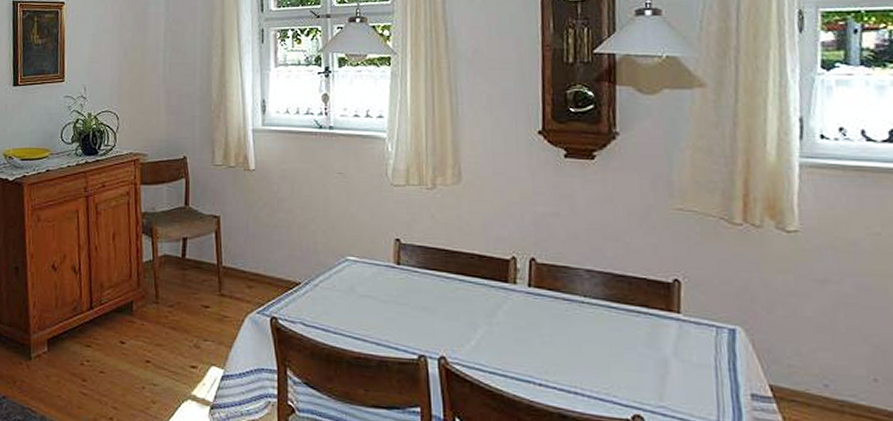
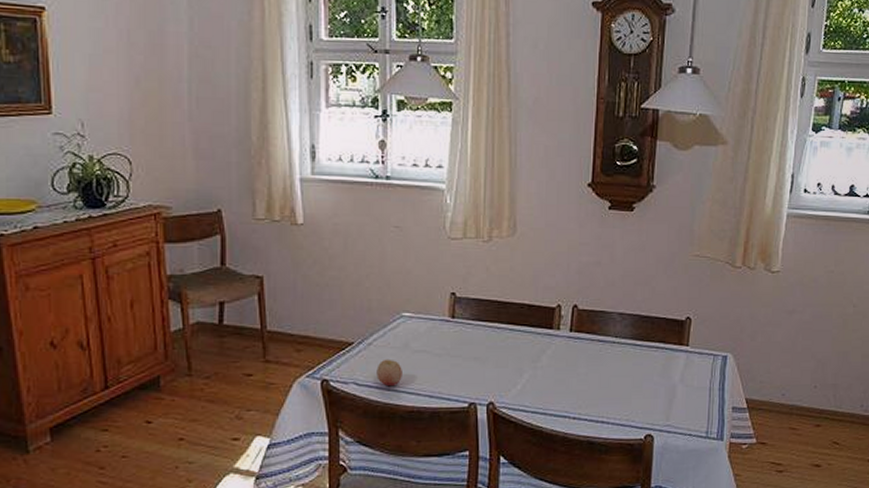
fruit: none [323,301,348,330] -> present [376,359,402,387]

